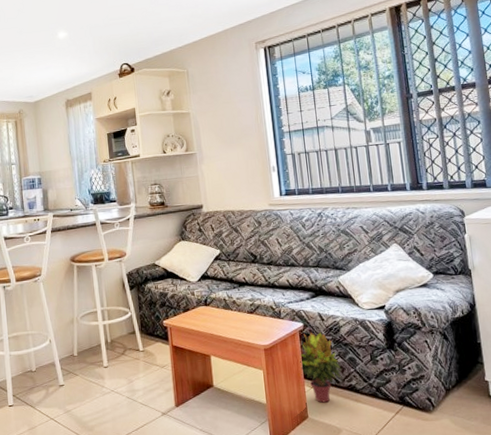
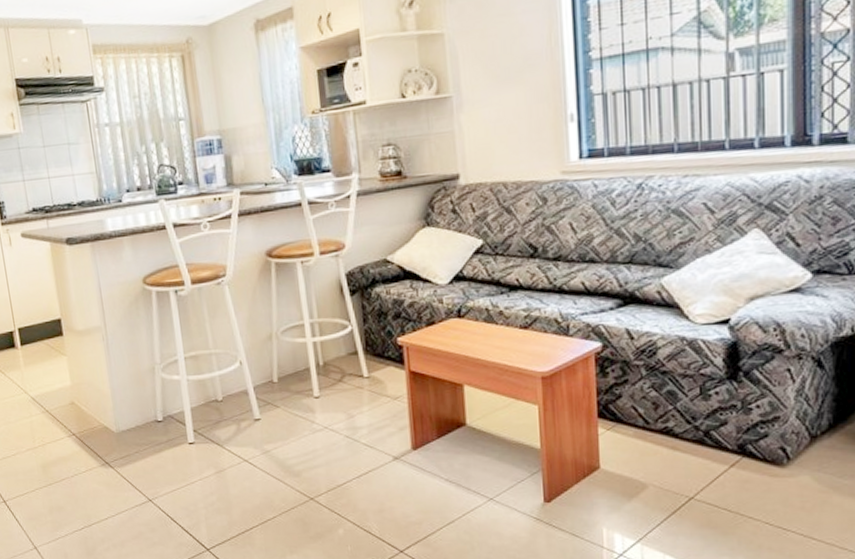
potted plant: present [300,332,342,403] -> none [593,355,654,450]

